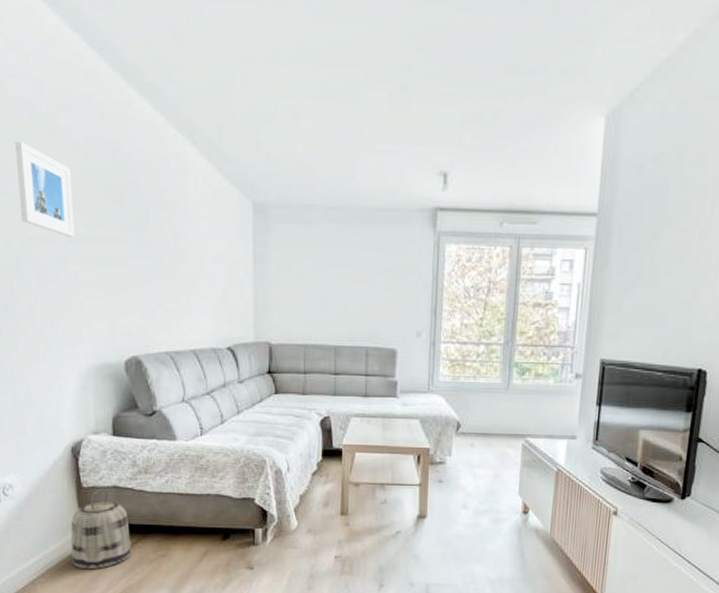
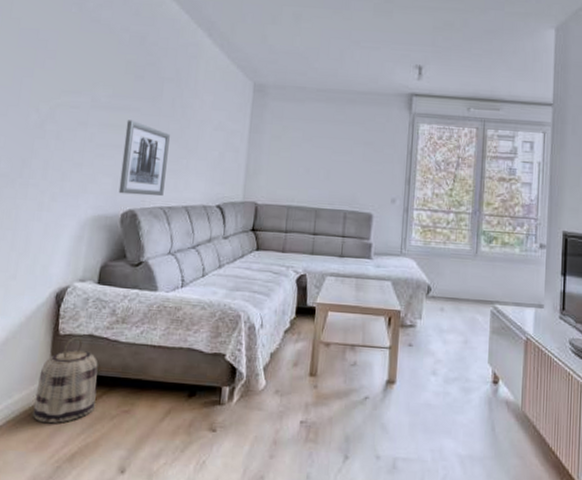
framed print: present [15,141,75,237] -> none [54,28,103,105]
wall art: none [113,254,167,341] -> present [118,120,170,197]

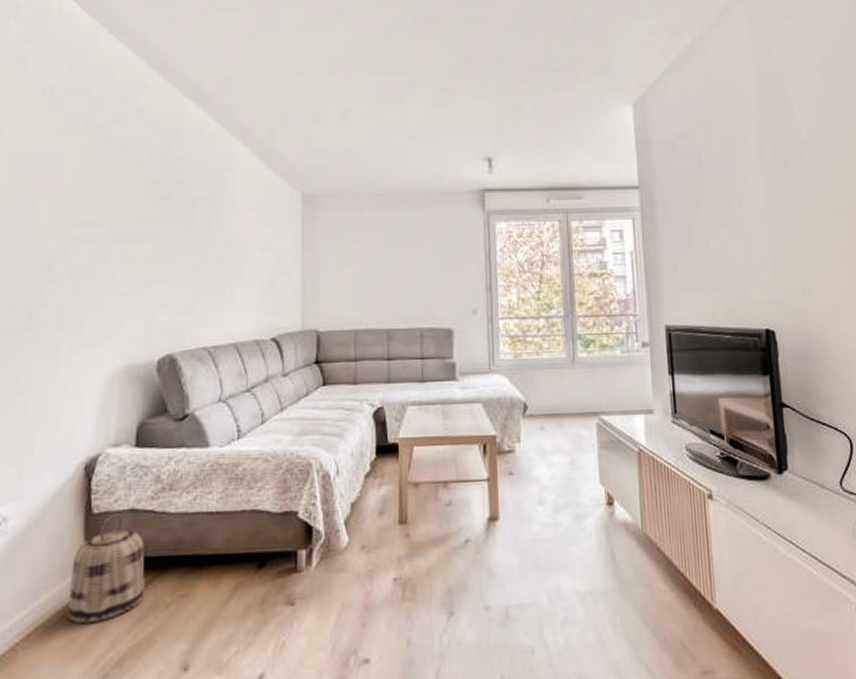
wall art: present [118,120,170,197] -> none [151,249,208,337]

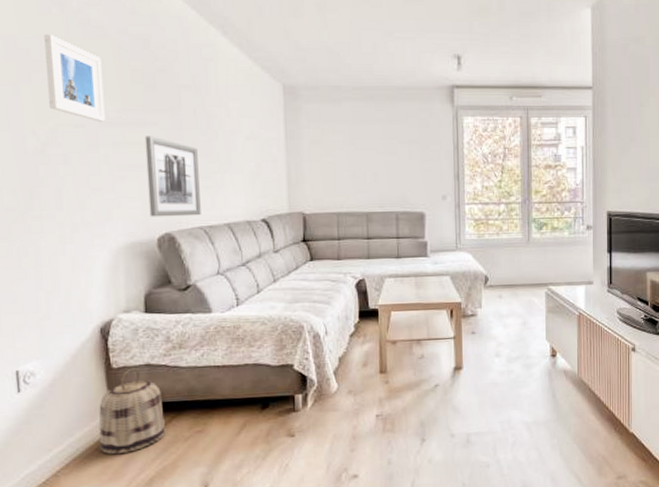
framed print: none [62,149,119,236] -> present [44,34,105,122]
wall art: none [151,249,208,337] -> present [144,136,201,217]

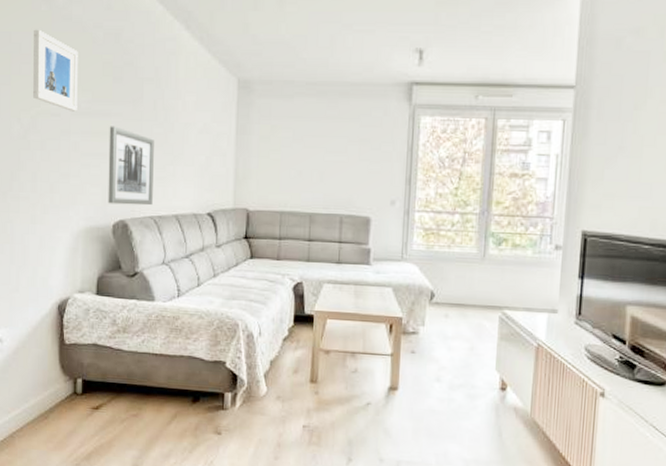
basket: present [98,368,167,455] -> none [48,346,106,426]

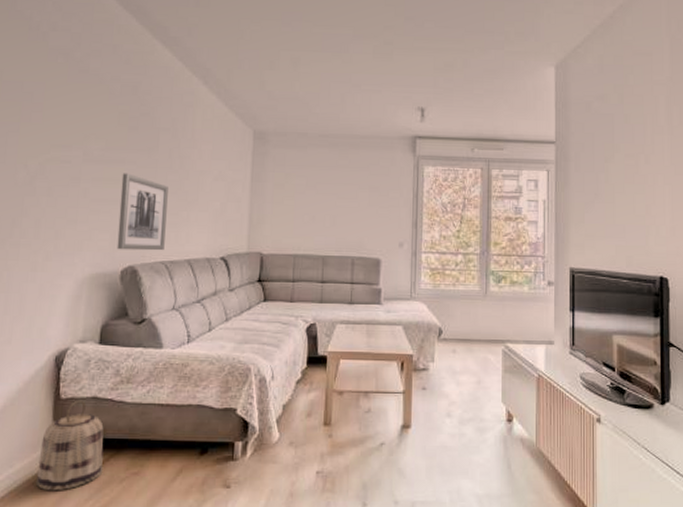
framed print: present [33,29,78,111] -> none [43,80,94,159]
basket: none [48,346,106,426] -> present [35,400,104,491]

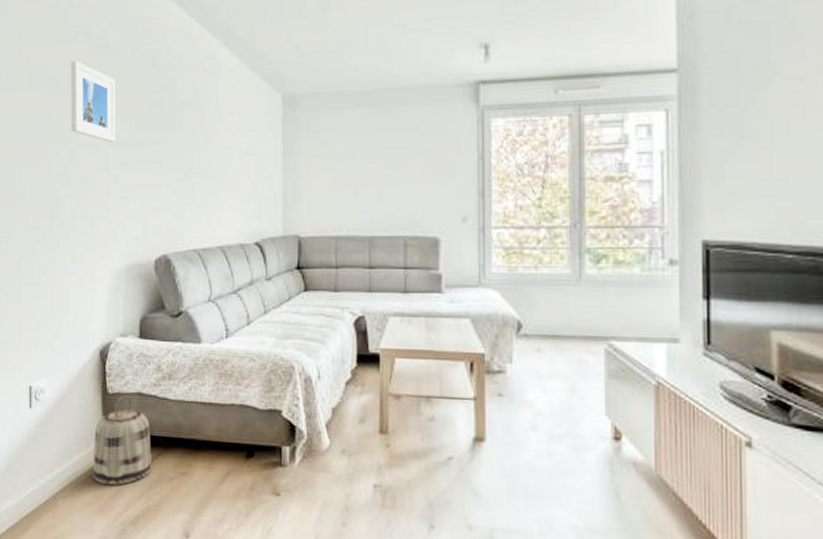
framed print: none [43,80,94,159] -> present [71,60,116,142]
wall art: present [117,173,168,251] -> none [148,154,196,238]

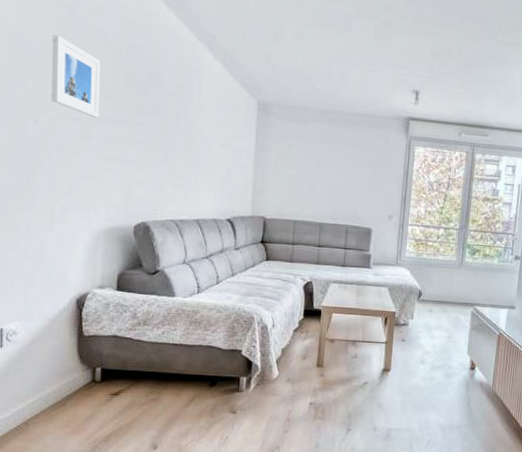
basket: present [92,395,153,486] -> none [65,337,126,412]

